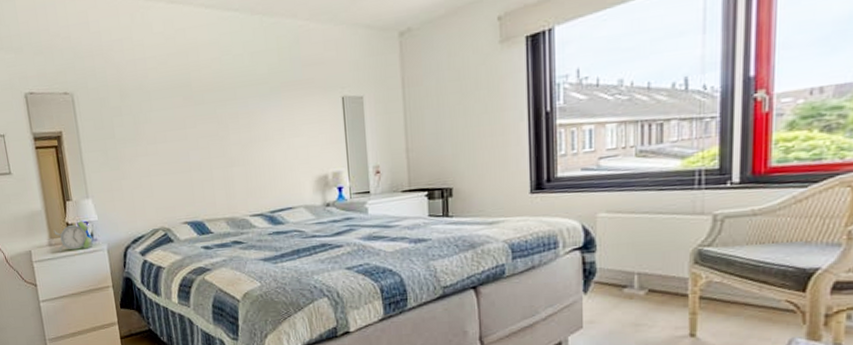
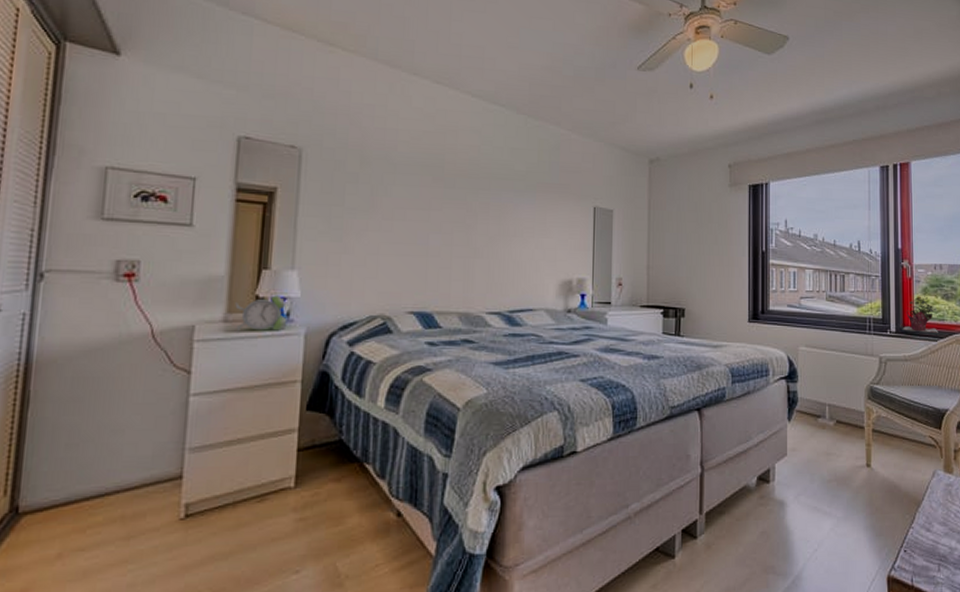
potted flower: none [750,130,812,180] -> present [902,295,939,333]

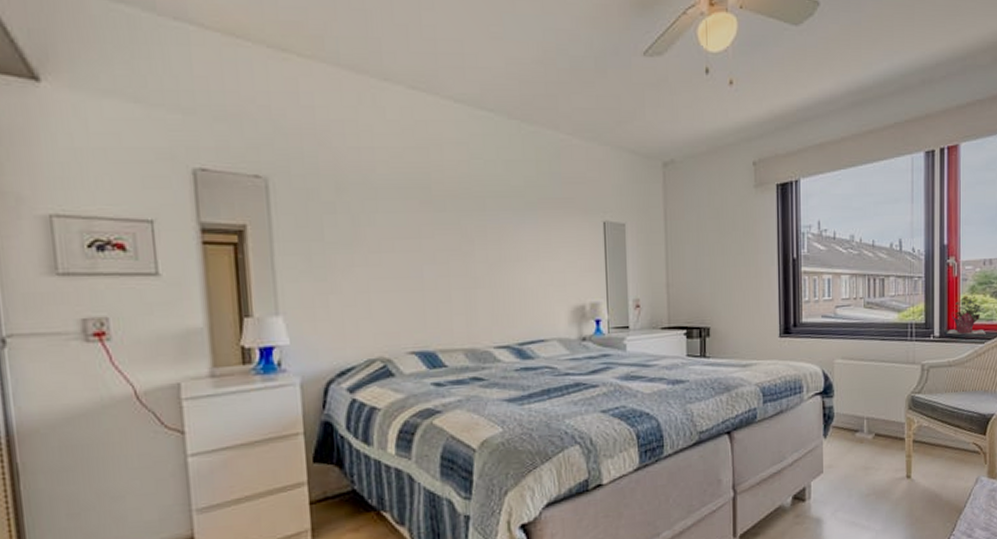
alarm clock: present [235,295,293,332] -> none [220,344,284,387]

